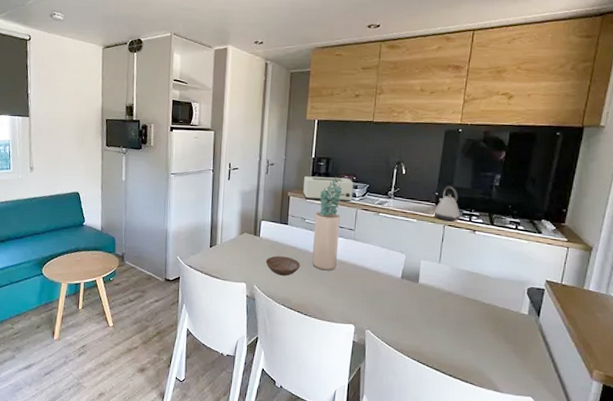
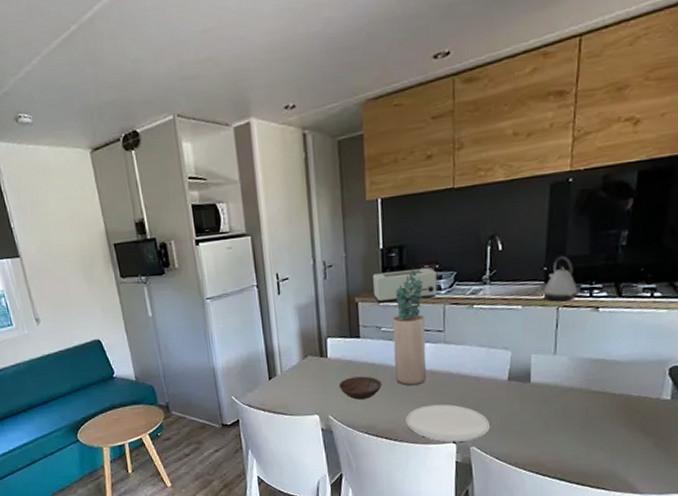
plate: none [316,289,383,325] -> present [406,404,490,443]

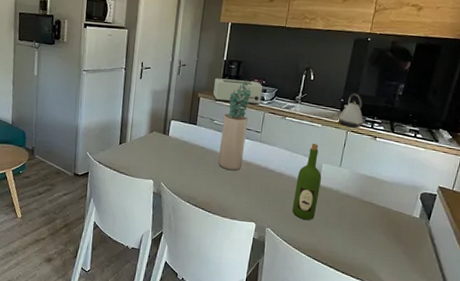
bowl: present [338,376,382,400] -> none [173,154,207,175]
plate: present [406,404,490,443] -> none [220,188,284,223]
wine bottle: none [499,331,533,428] -> present [292,144,322,220]

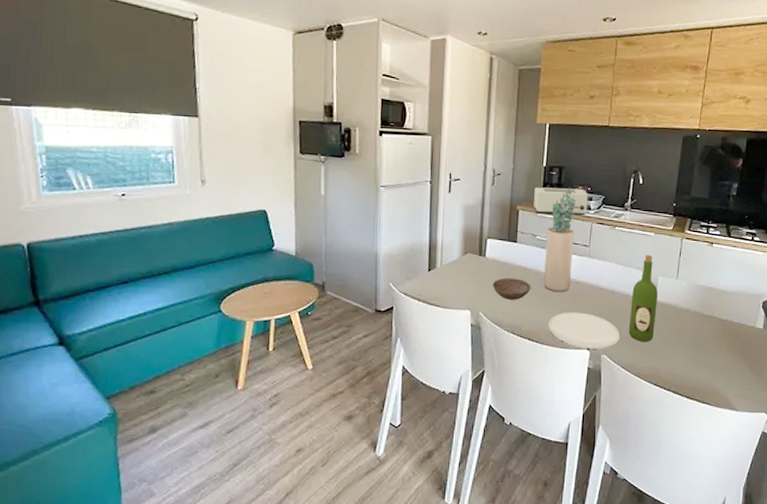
bowl: none [173,154,207,175] -> present [492,278,531,300]
plate: none [220,188,284,223] -> present [548,312,620,349]
kettle: present [338,93,363,128] -> none [671,196,698,235]

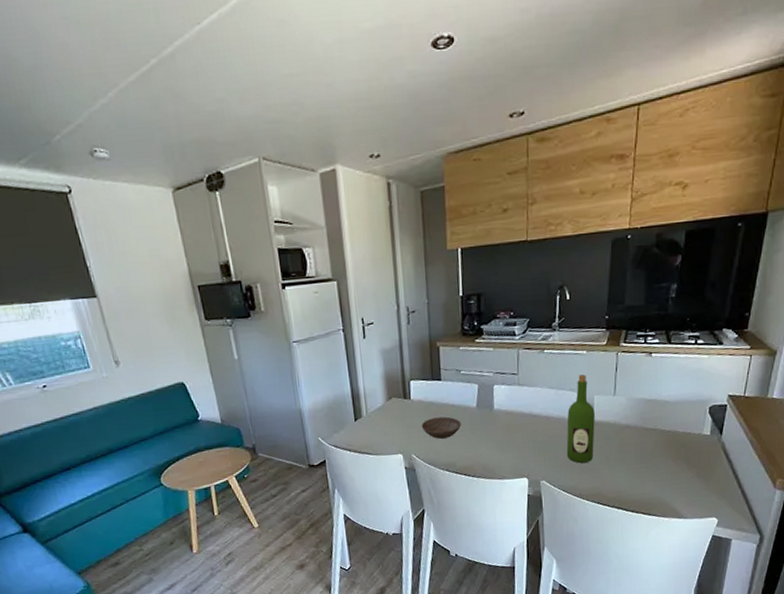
toaster: present [533,187,588,216] -> none [453,315,512,348]
vase: present [544,186,577,292] -> none [471,314,502,425]
plate: present [548,312,620,349] -> none [483,441,558,477]

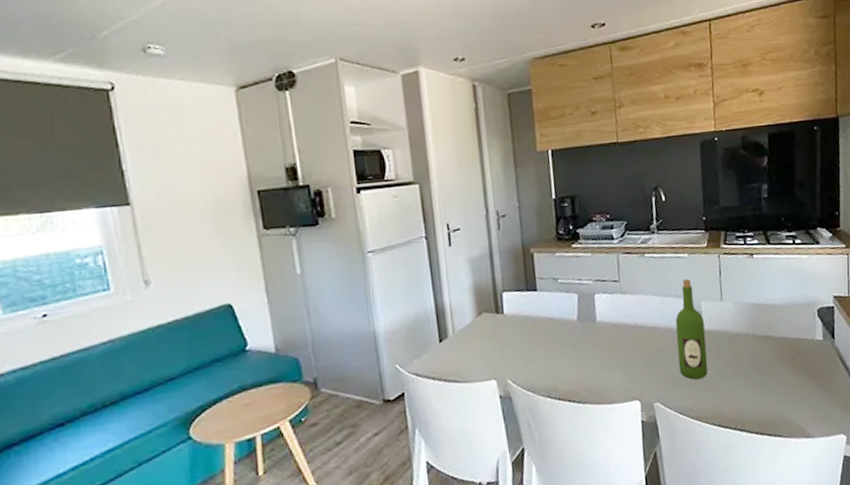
bowl: present [421,416,462,439] -> none [516,332,562,360]

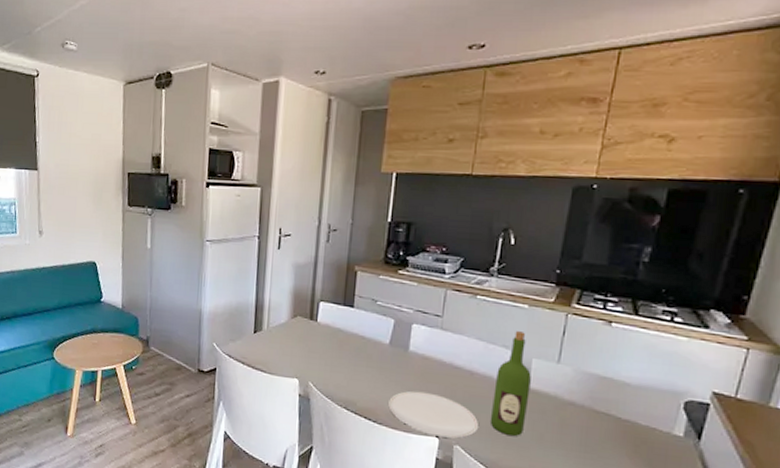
plate: none [588,358,671,400] -> present [388,391,478,439]

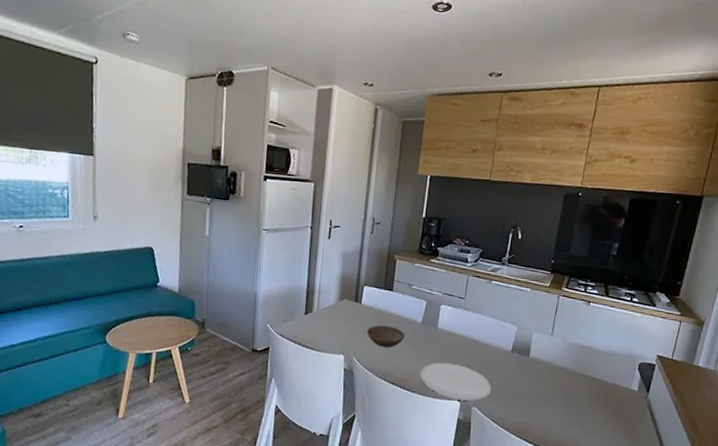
bowl: none [324,346,370,372] -> present [366,325,405,348]
wine bottle: present [490,331,531,436] -> none [500,310,532,397]

